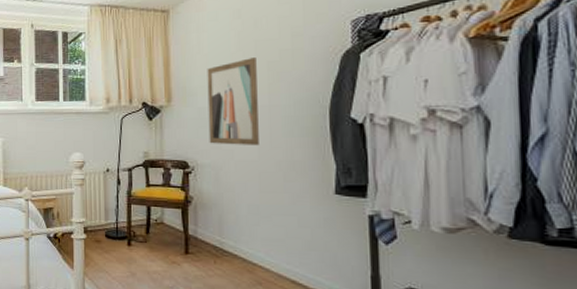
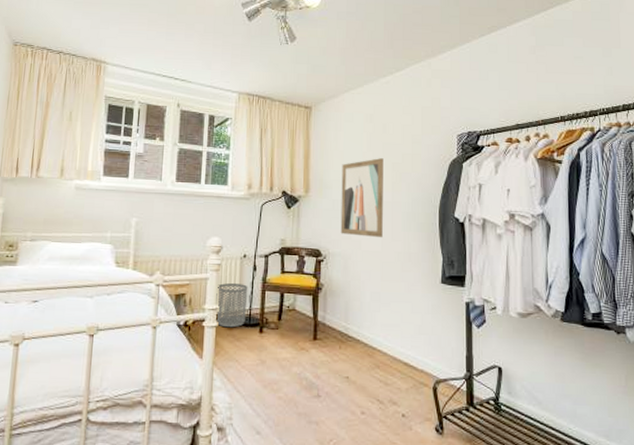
waste bin: none [82,197,114,241] -> present [216,283,248,328]

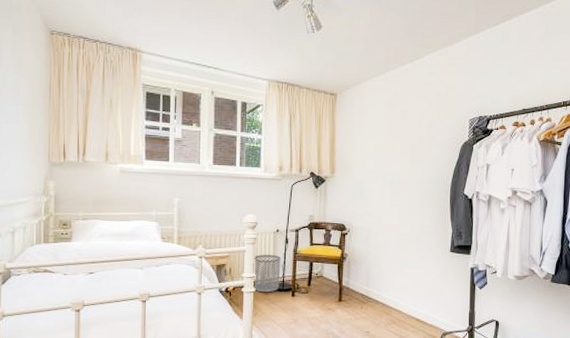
wall art: present [340,158,383,238] -> none [363,141,402,214]

